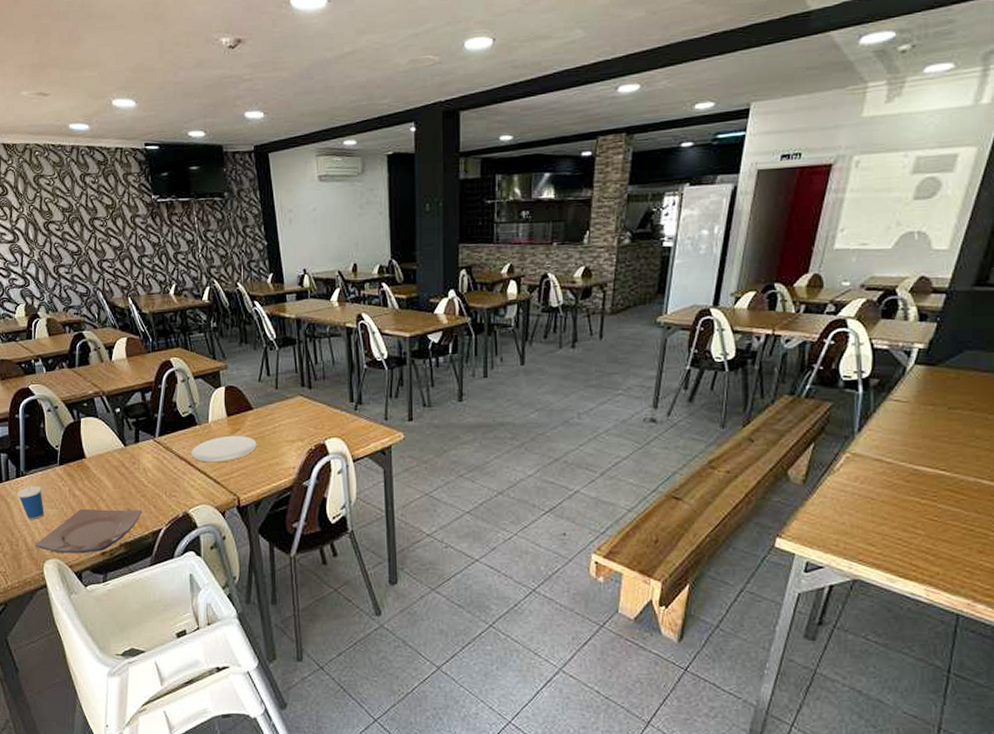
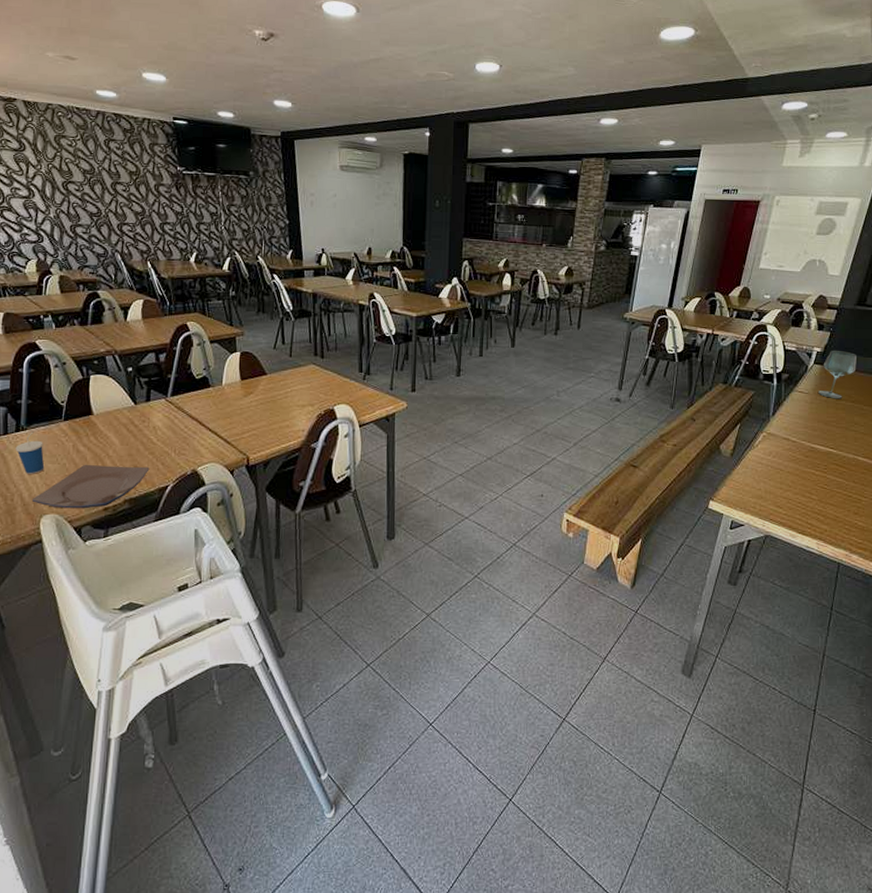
plate: present [191,435,257,463] -> none [202,398,269,424]
wine glass: none [922,345,977,408] -> present [818,350,857,399]

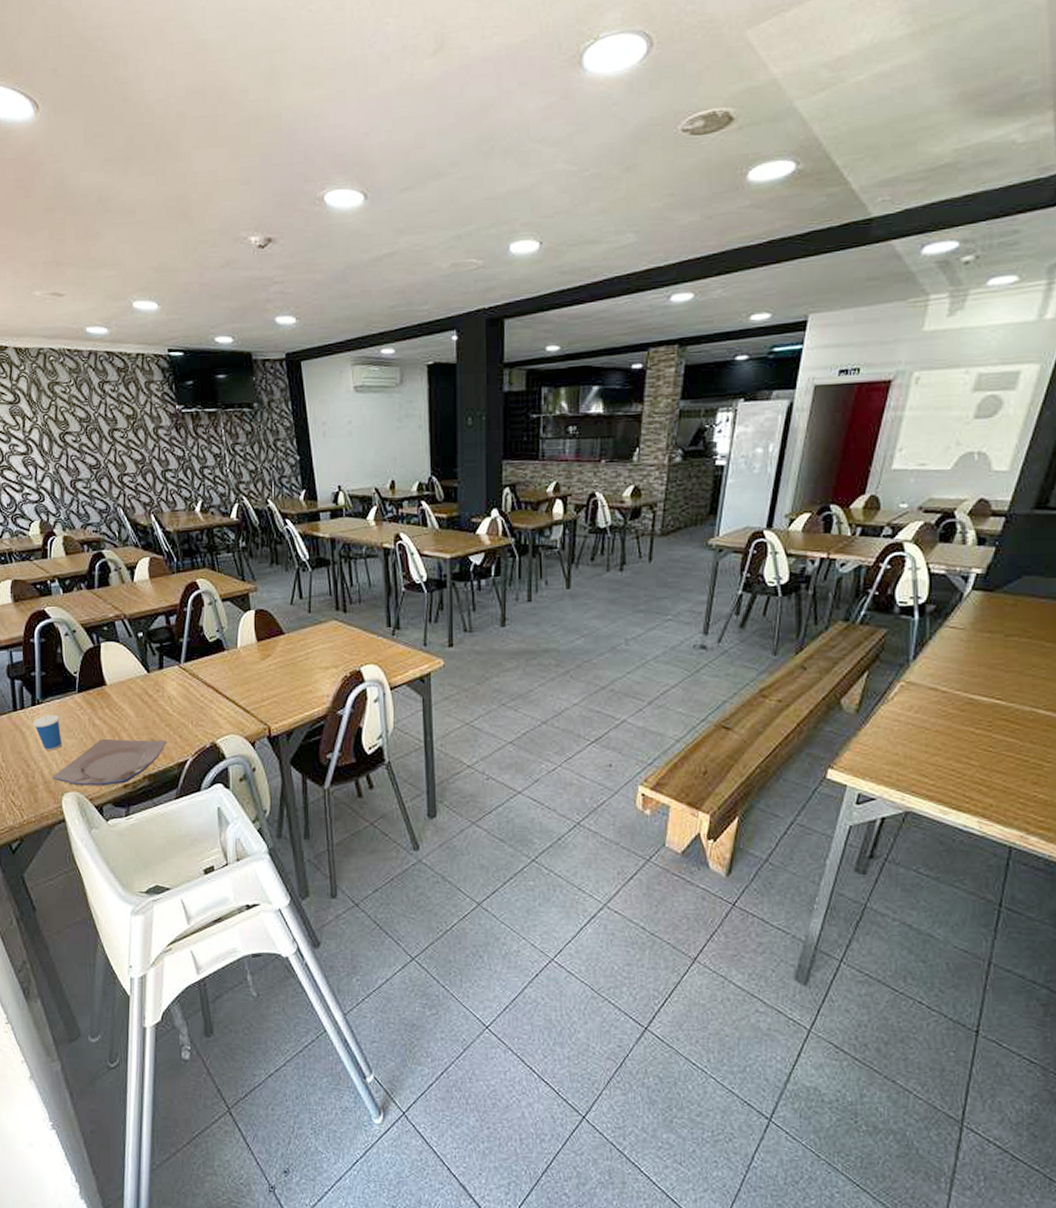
wine glass: present [818,350,857,399] -> none [979,570,1035,635]

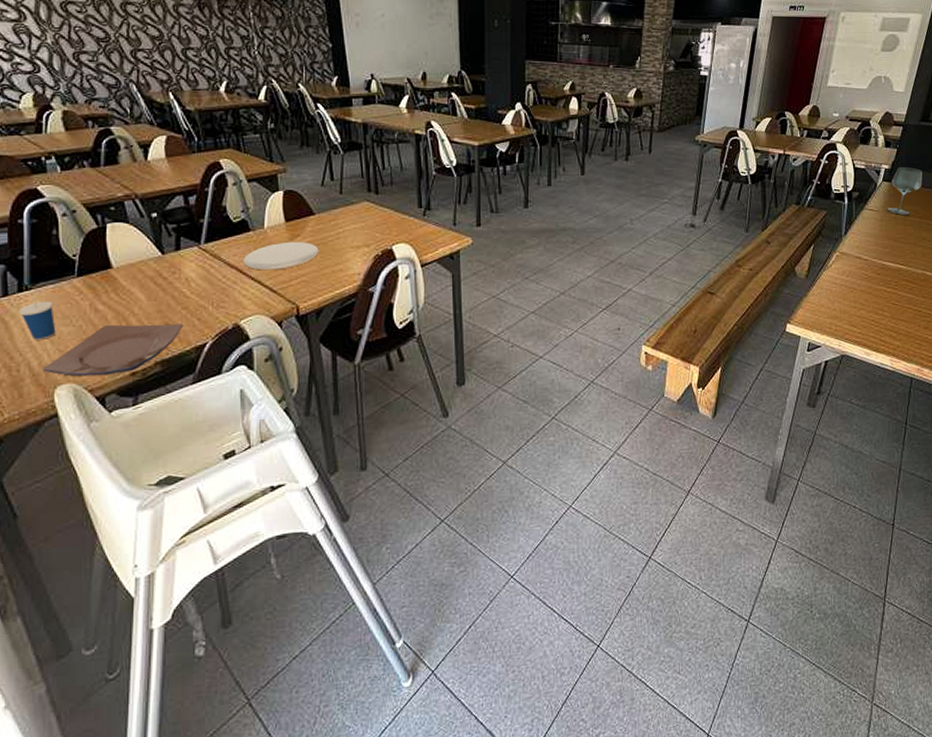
plate: none [218,661,289,690] -> present [243,241,319,271]
wine glass: none [979,570,1035,635] -> present [887,166,922,216]

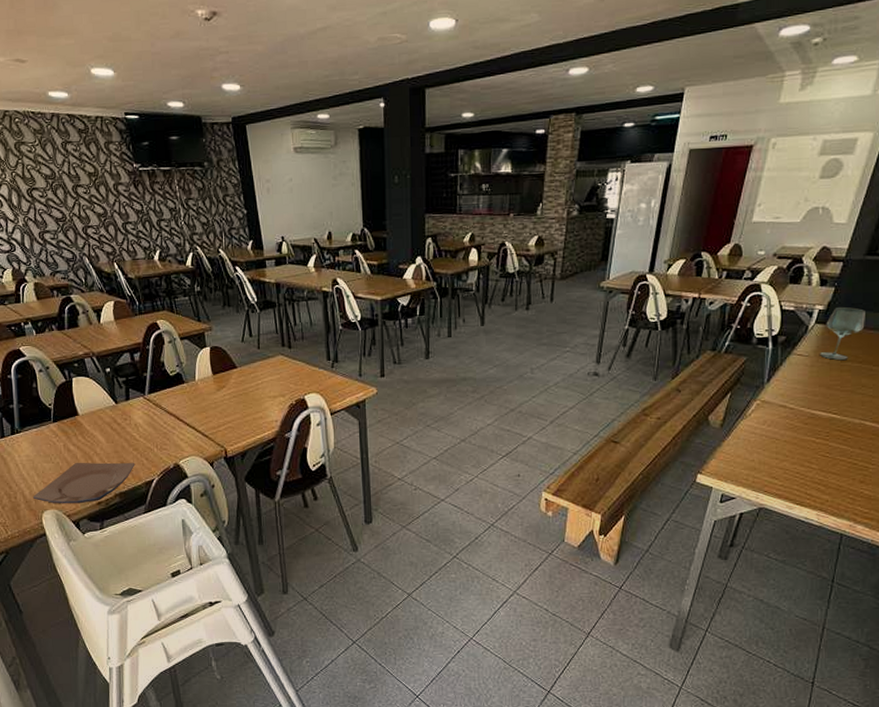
cup: present [18,291,56,340] -> none [13,434,41,473]
plate: present [243,241,319,271] -> none [179,392,242,418]

